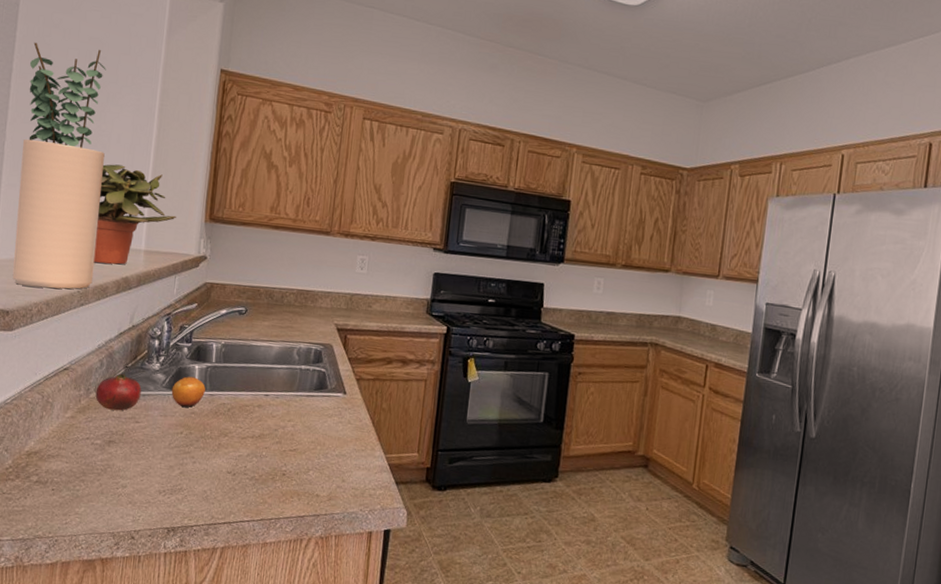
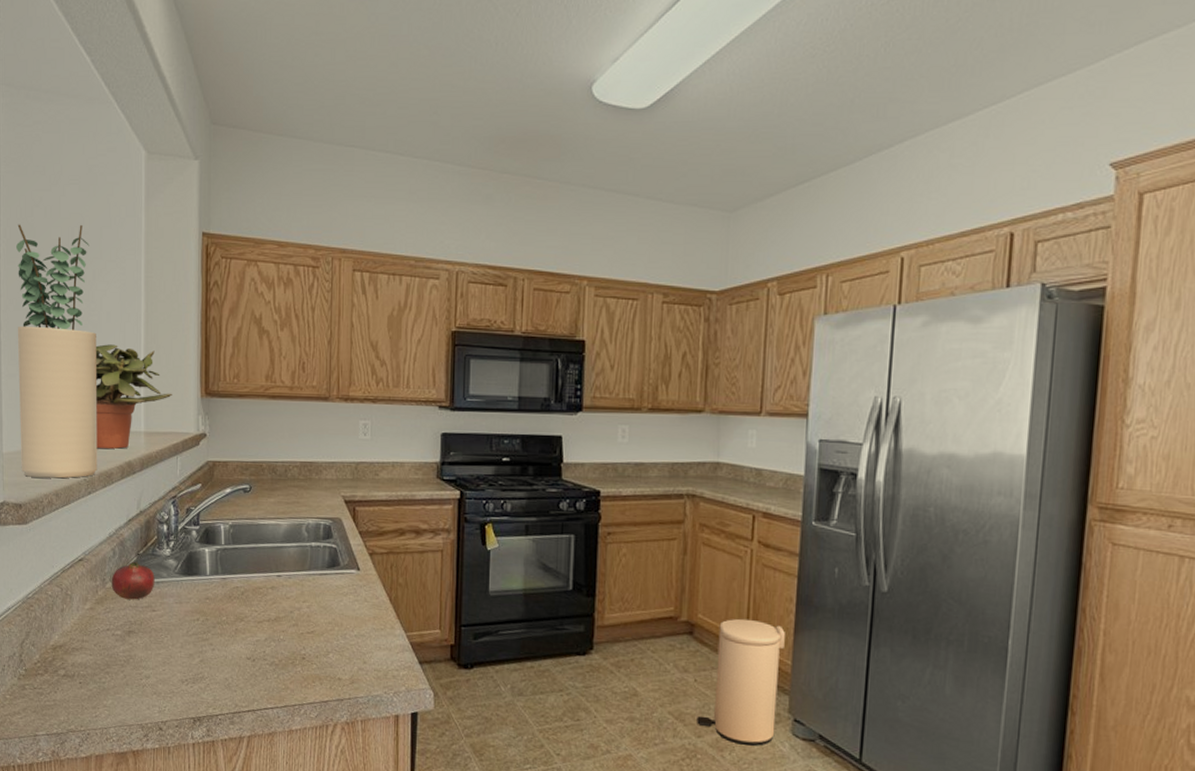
fruit: present [171,376,206,408] -> none [184,560,217,593]
pedal bin: none [646,455,727,570] -> present [697,618,785,746]

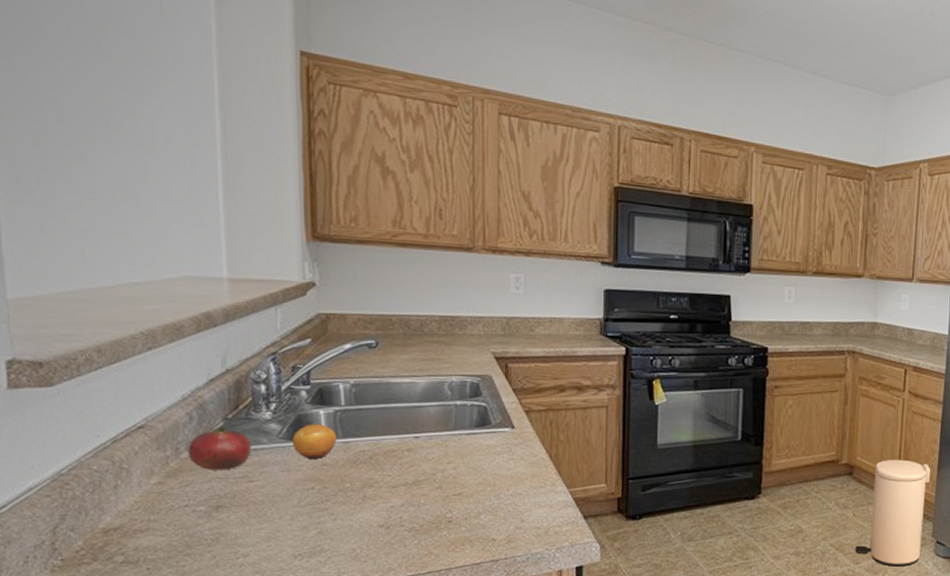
vase: present [15,224,98,479] -> none [10,9,160,331]
potted plant: present [95,344,172,449] -> none [148,172,266,297]
fruit: none [184,560,217,593] -> present [292,424,337,460]

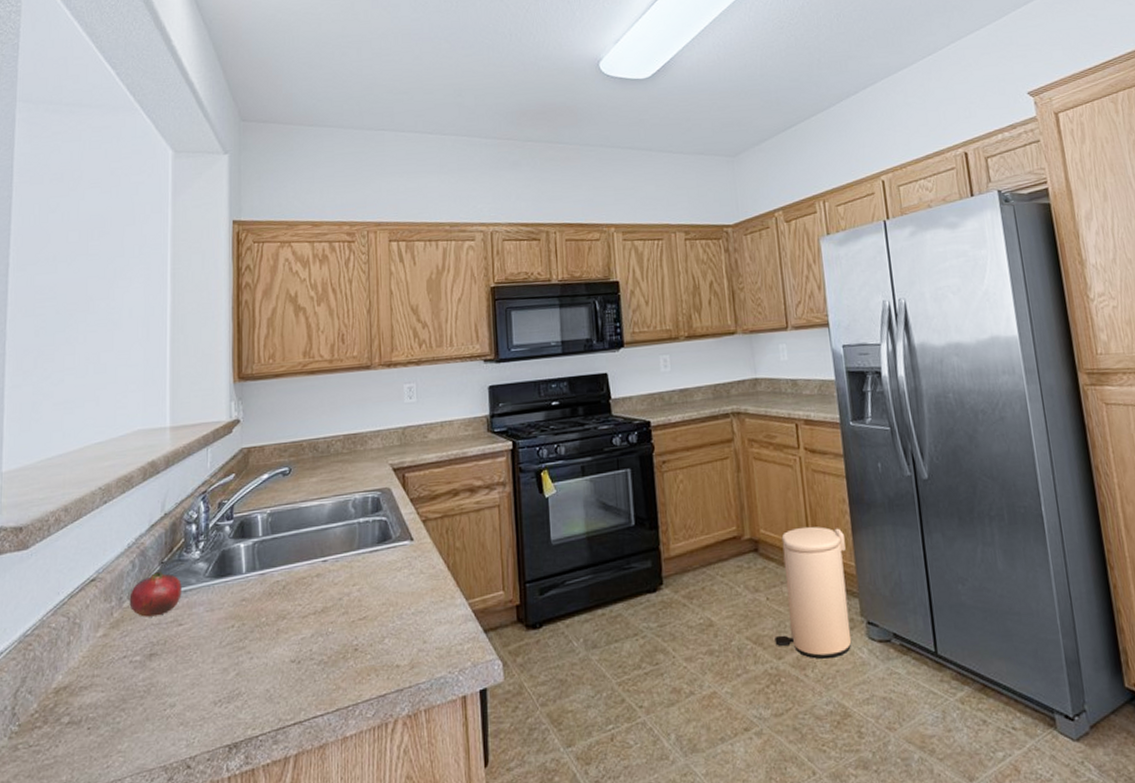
fruit: present [292,424,337,460] -> none [216,558,254,596]

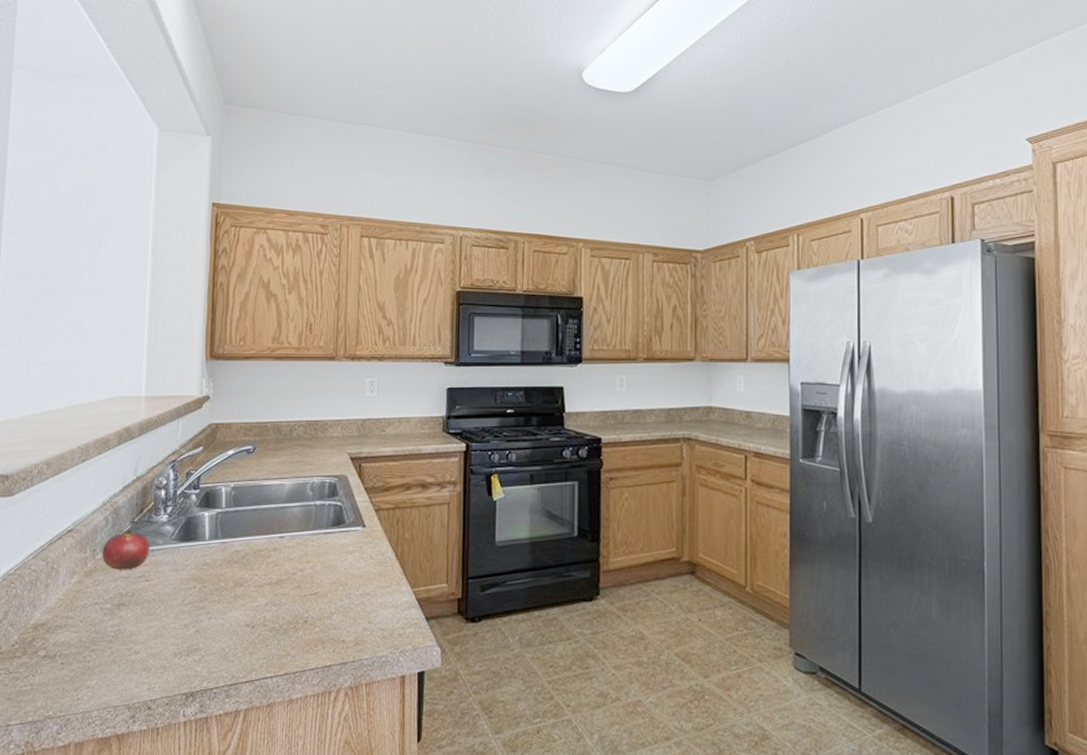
pedal bin: present [775,526,852,659] -> none [703,555,781,683]

